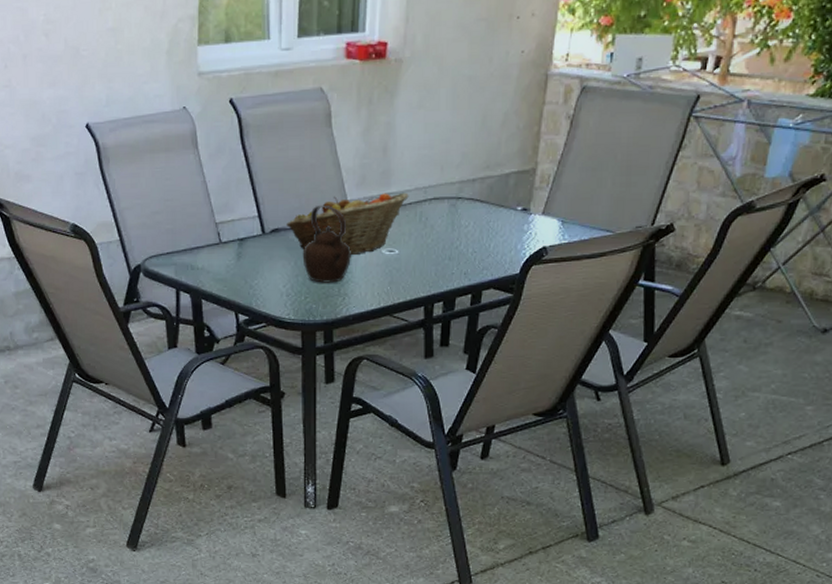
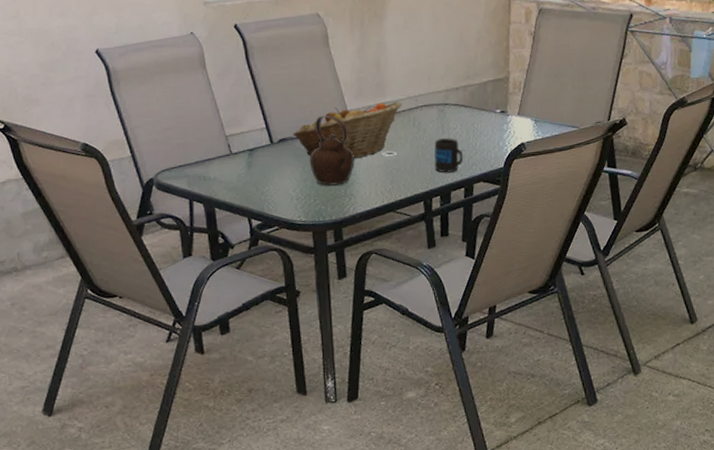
mug: none [440,237,474,276] -> present [434,138,464,173]

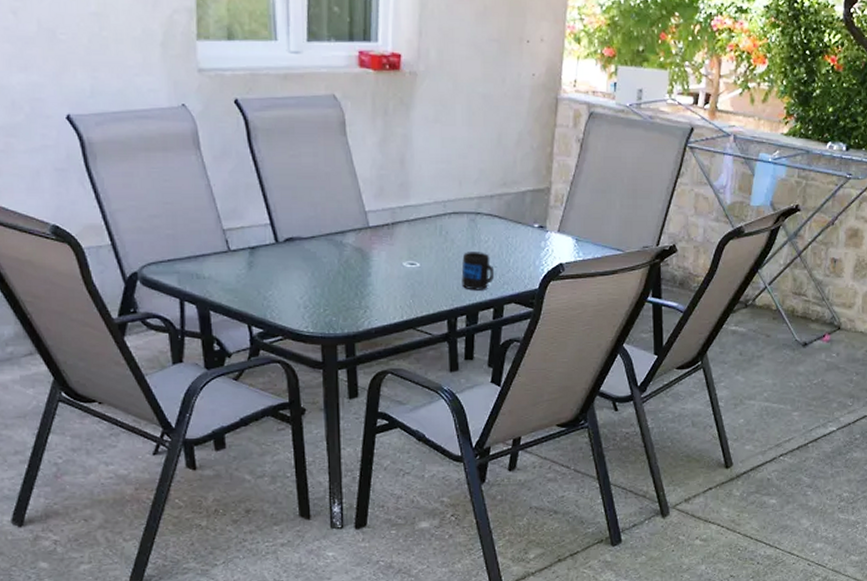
fruit basket: present [293,101,402,158] -> none [302,205,428,267]
teapot: present [309,115,355,186] -> none [320,214,371,295]

